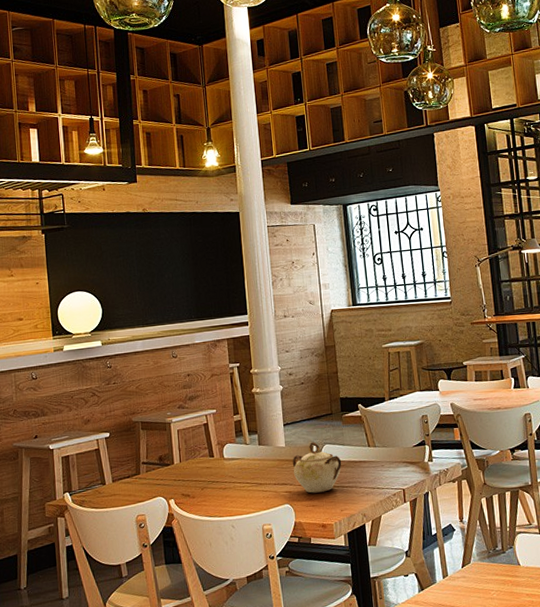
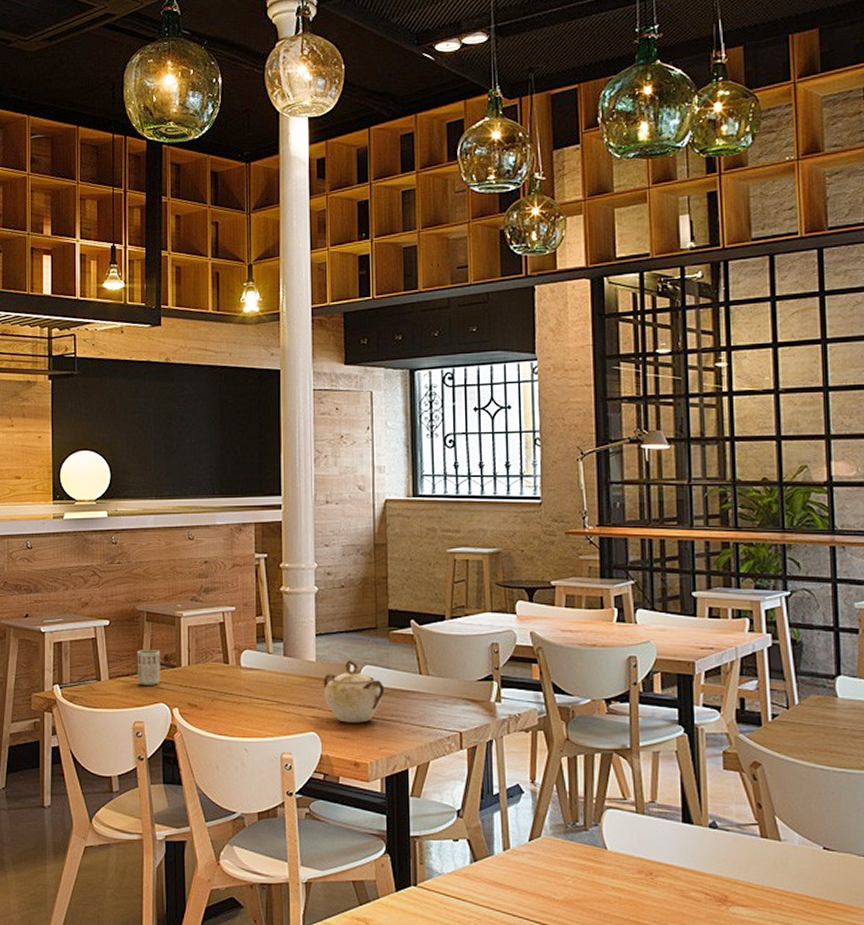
cup: none [135,453,157,484] -> present [136,650,161,685]

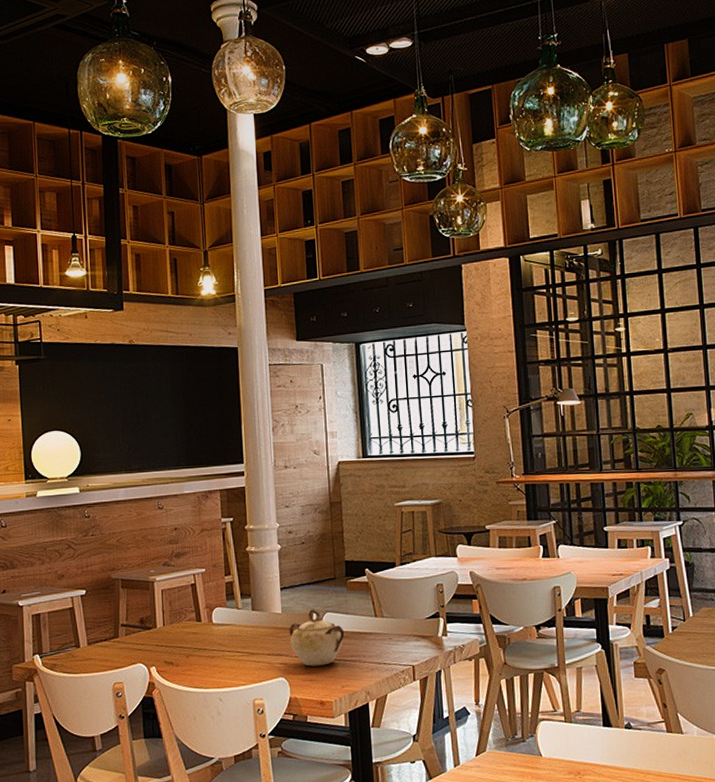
cup: present [136,650,161,685] -> none [113,614,138,648]

